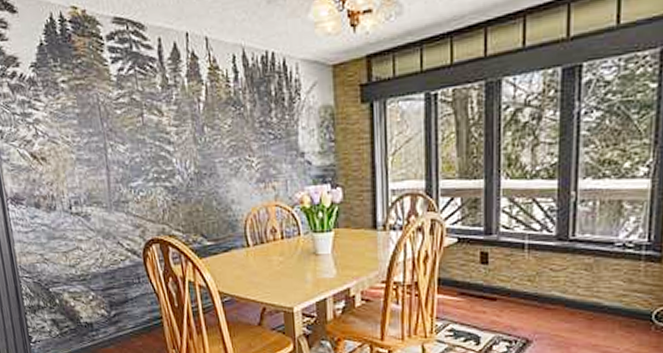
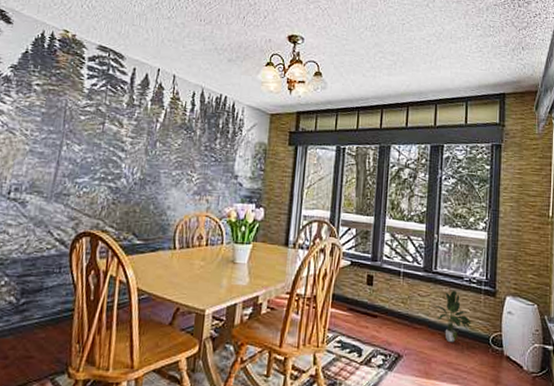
potted plant: none [573,259,626,323] -> present [434,290,472,343]

